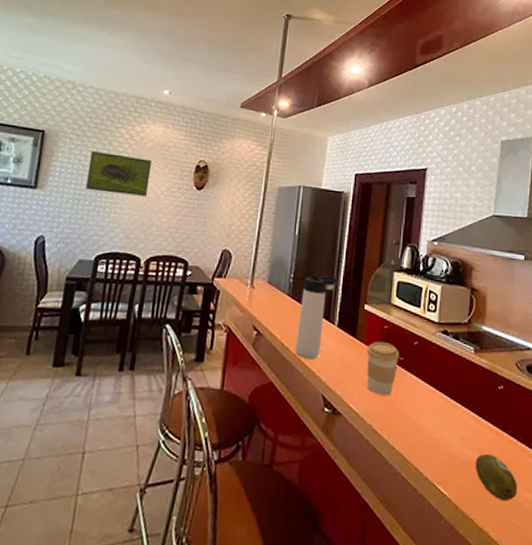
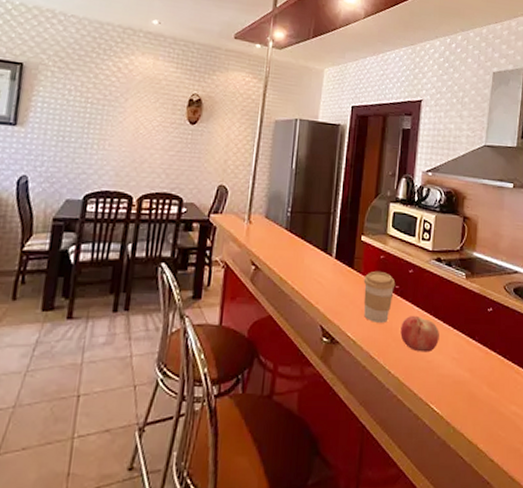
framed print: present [86,151,151,197] -> none [71,85,141,132]
thermos bottle: present [295,275,337,359] -> none [294,208,334,291]
fruit: none [405,389,446,430] -> present [400,315,439,353]
fruit: present [475,453,518,502] -> none [465,372,504,415]

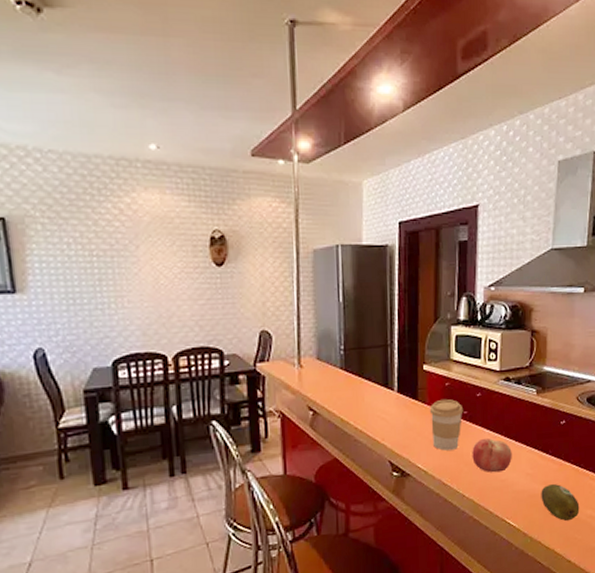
fruit: none [465,372,504,415] -> present [541,483,580,522]

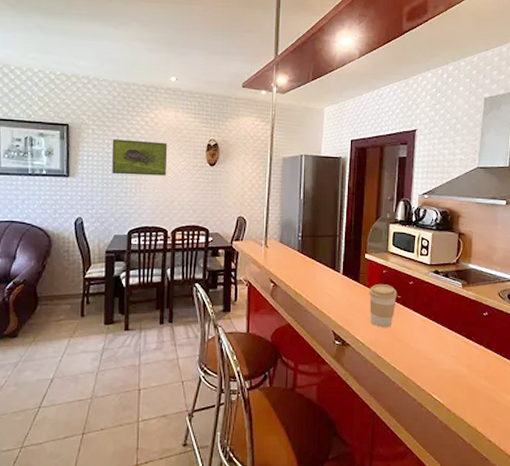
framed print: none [73,236,157,286] -> present [112,139,167,176]
fruit: present [472,437,512,473] -> none [403,320,439,352]
fruit: present [541,483,580,522] -> none [464,367,500,404]

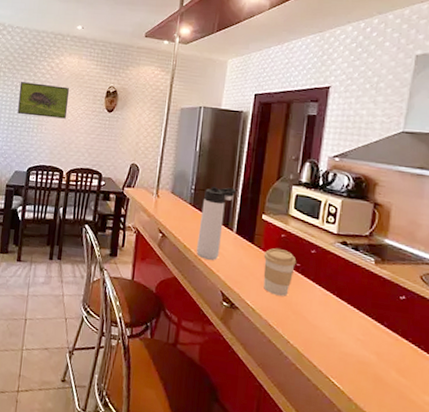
thermos bottle: none [308,231,340,303] -> present [197,187,236,260]

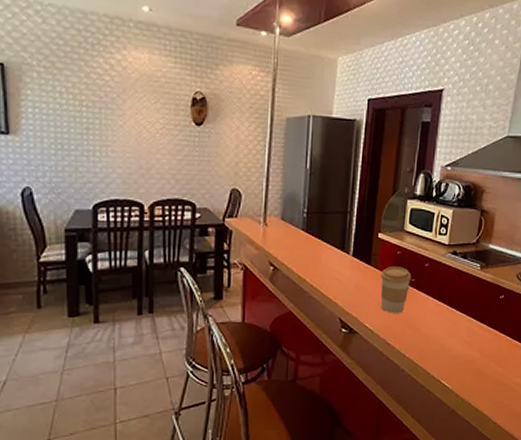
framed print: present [18,82,69,119] -> none [66,86,140,137]
thermos bottle: present [197,187,236,260] -> none [312,207,351,288]

